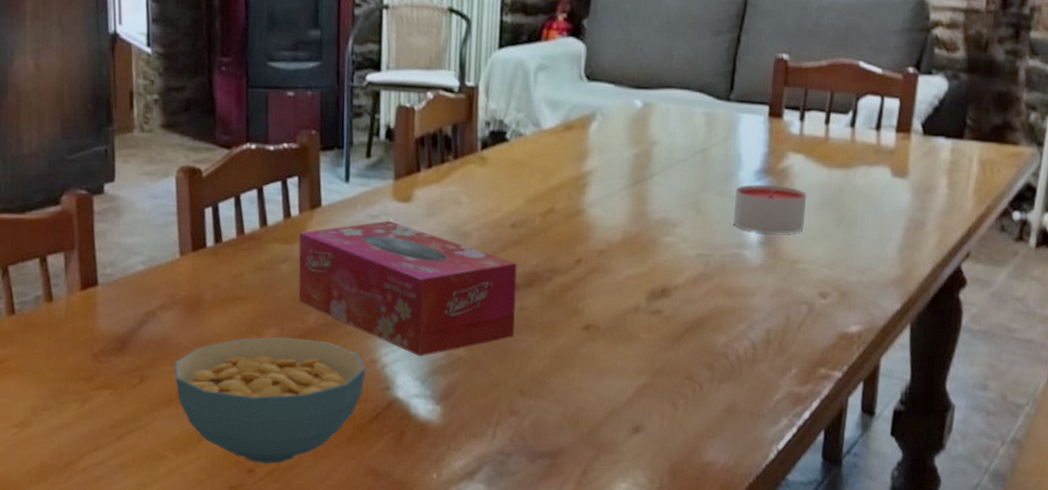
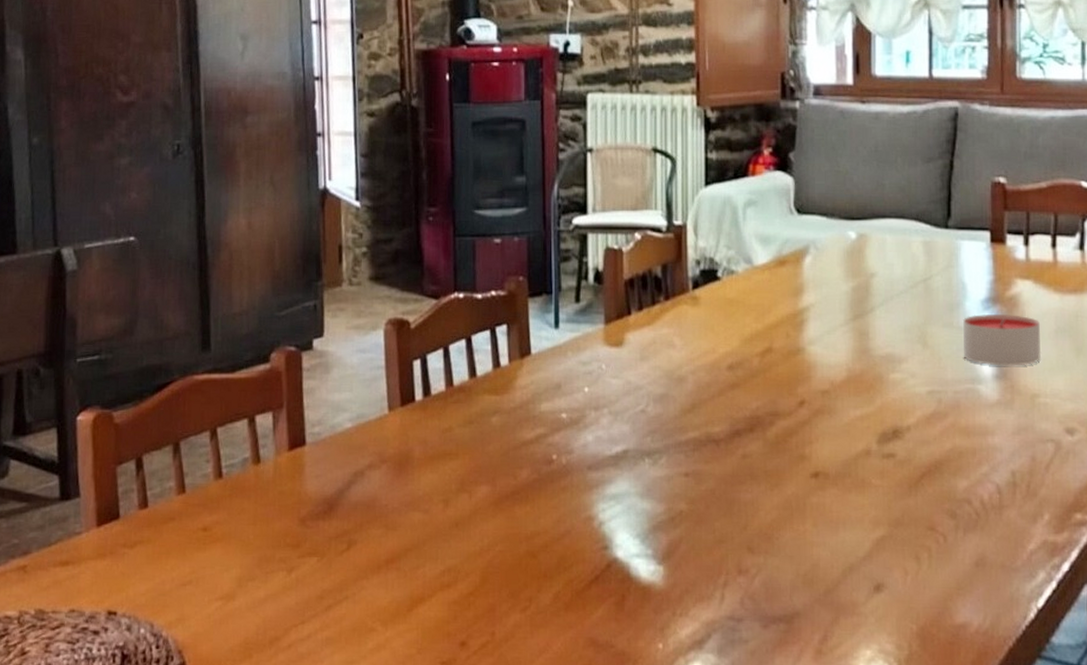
cereal bowl: present [173,336,366,464] -> none [382,494,582,635]
tissue box: present [298,220,517,357] -> none [509,366,737,512]

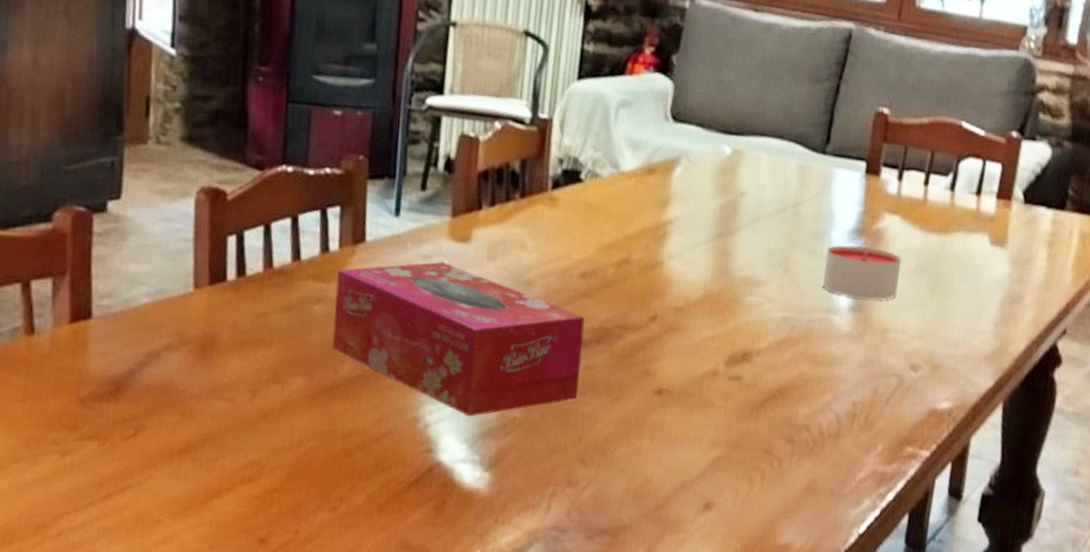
tissue box: none [509,366,737,512] -> present [332,261,585,417]

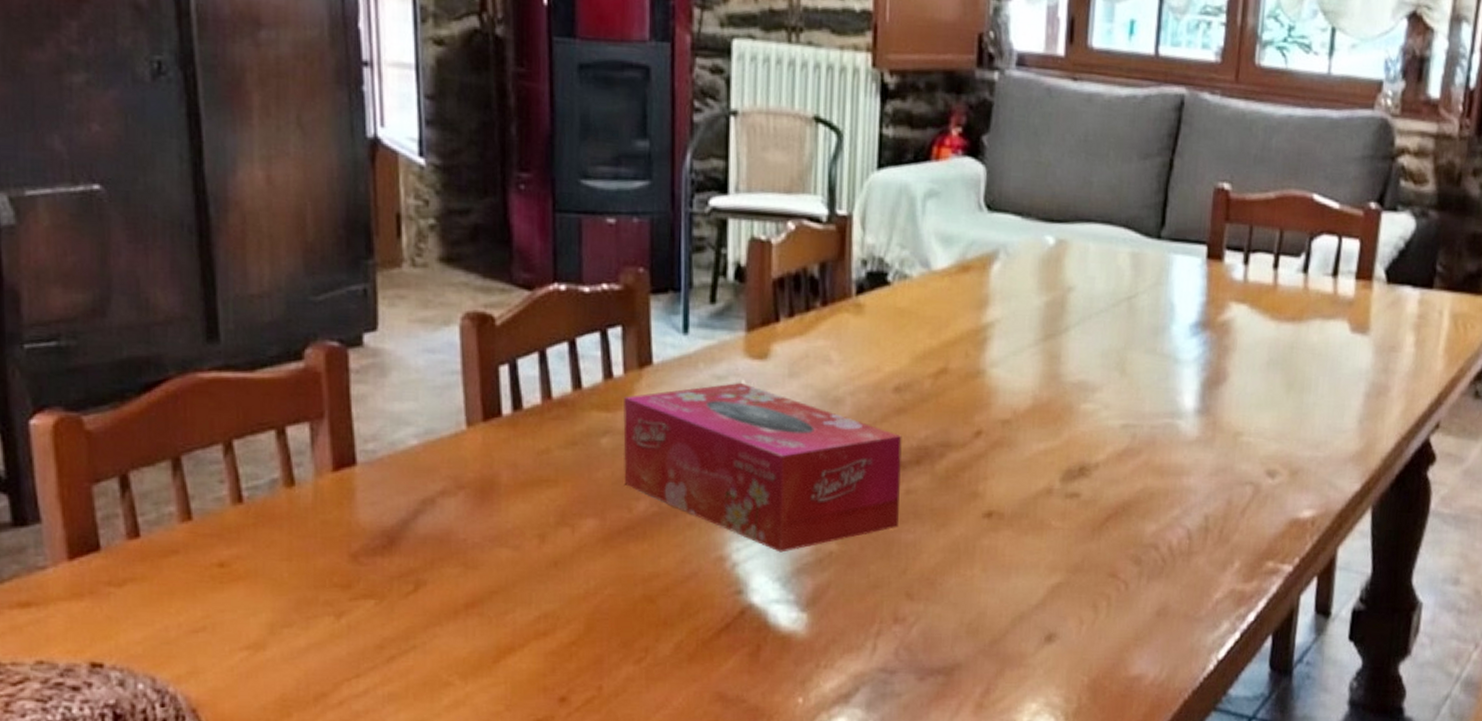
candle: present [823,244,901,301] -> none [1165,340,1251,401]

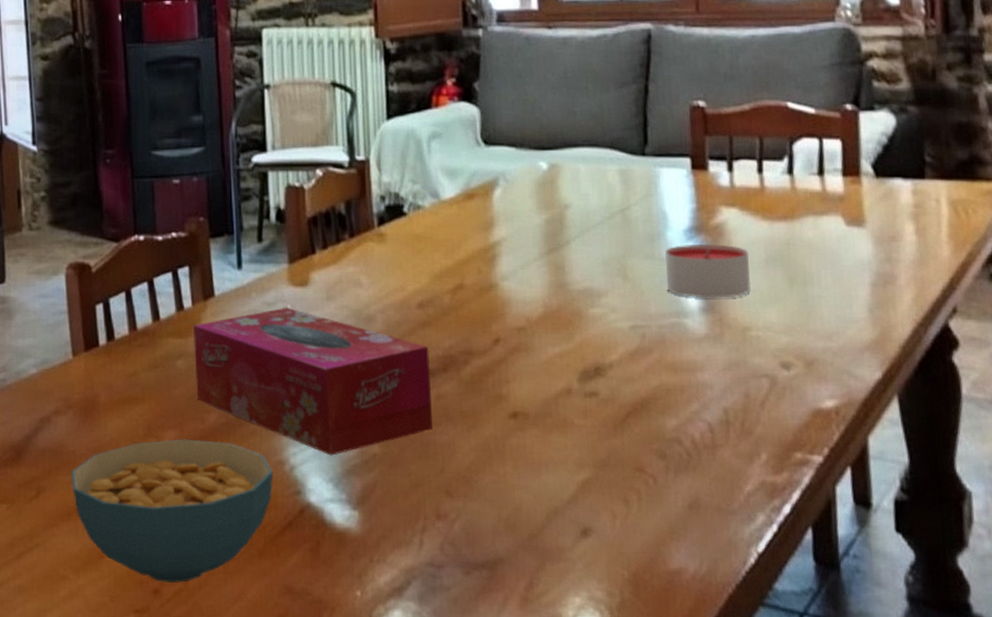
cereal bowl: none [459,529,712,689] -> present [70,439,274,583]
candle: none [1165,340,1251,401] -> present [665,244,752,299]

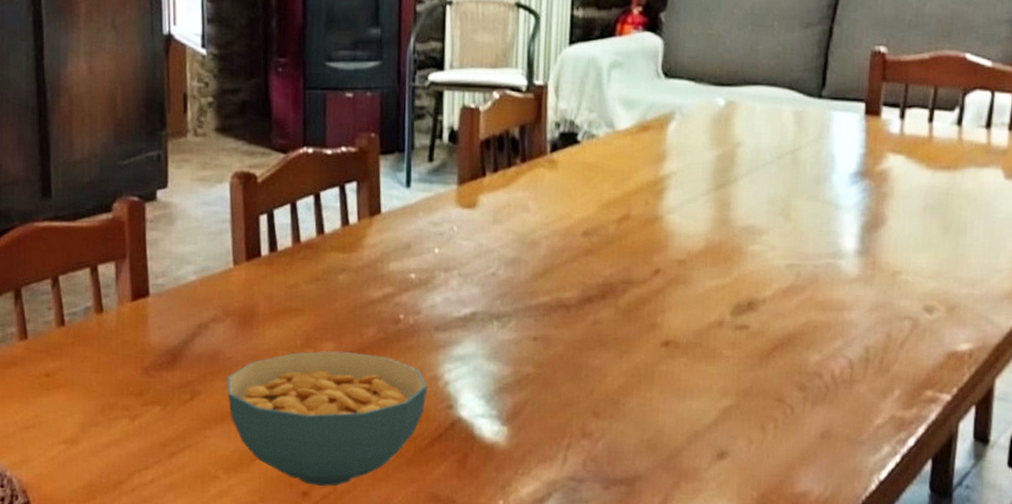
tissue box: present [193,307,432,456] -> none [356,228,590,374]
candle: present [665,244,752,299] -> none [827,188,908,243]

